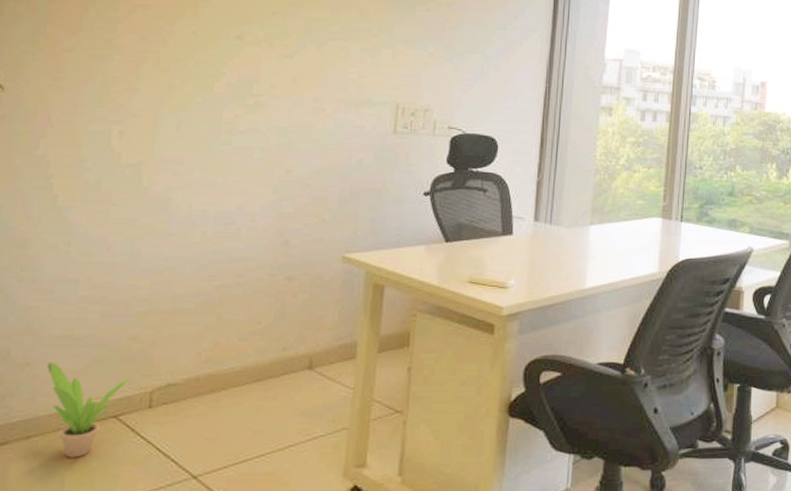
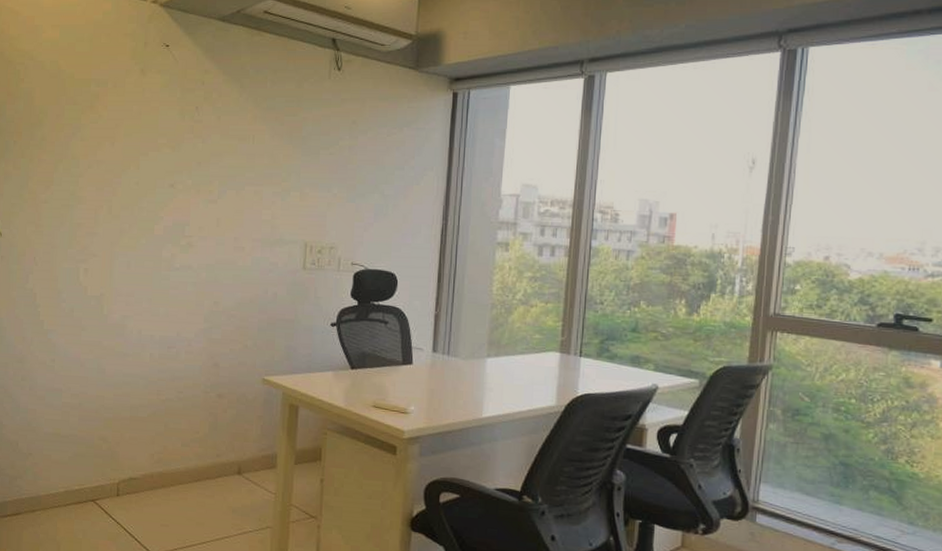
potted plant: present [47,361,129,458] -> none [44,453,102,530]

